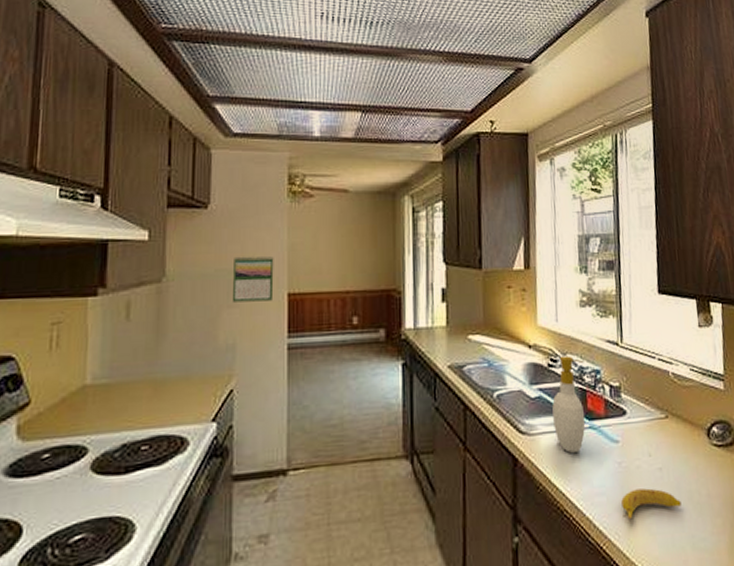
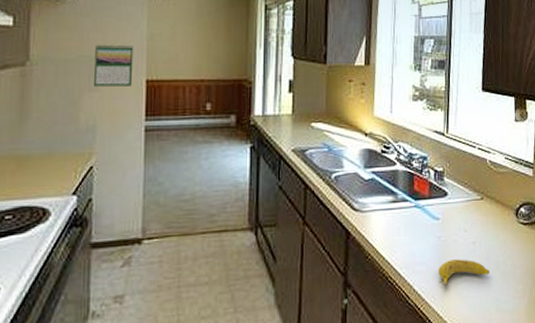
soap bottle: present [552,356,586,453] -> none [383,143,413,228]

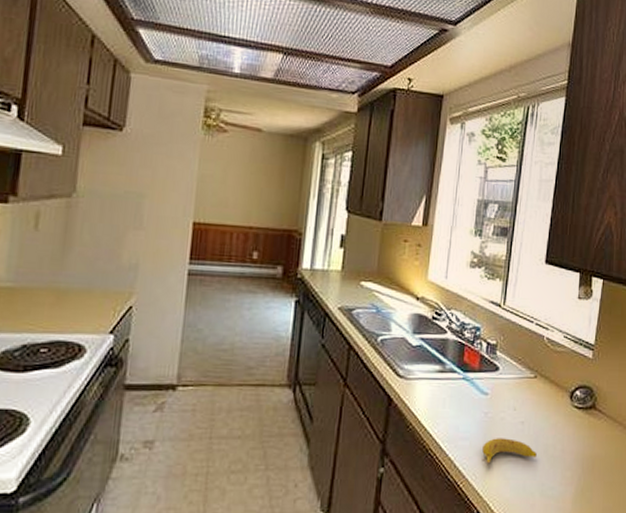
calendar: present [94,44,134,87] -> none [140,181,183,227]

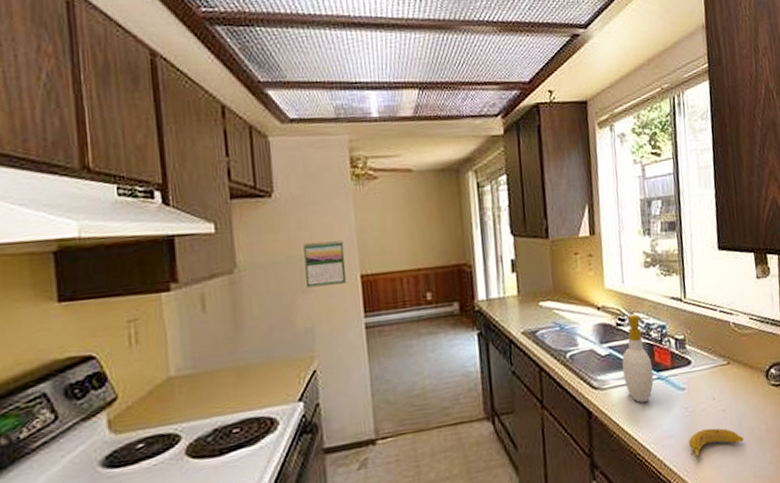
calendar: none [140,181,183,227] -> present [303,240,347,288]
soap bottle: none [430,311,466,399] -> present [622,314,654,403]

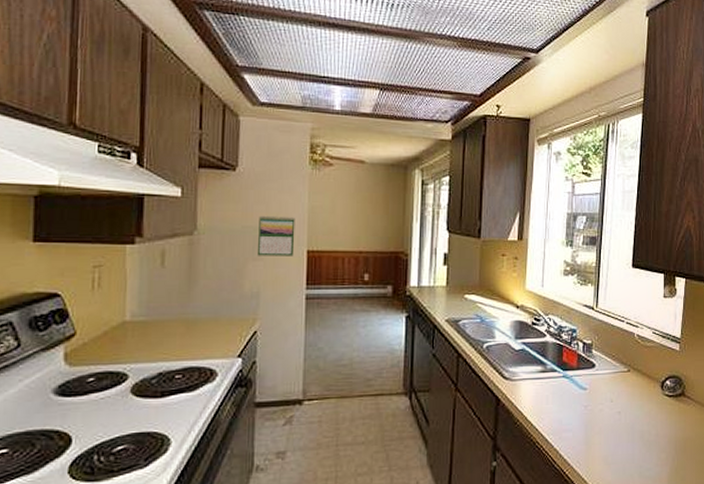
soap bottle: present [622,314,654,403] -> none [533,316,563,396]
banana: present [689,428,743,459] -> none [584,427,634,453]

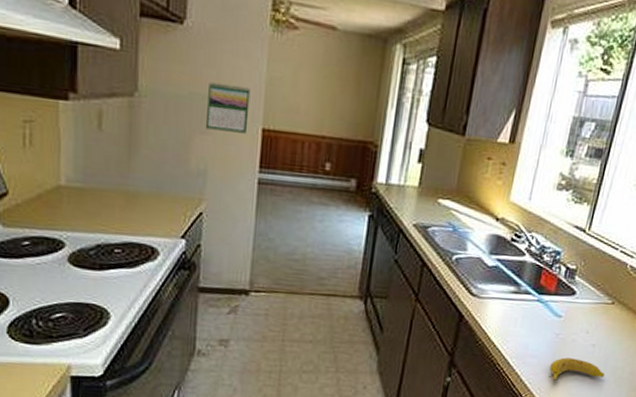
banana: none [584,427,634,453] -> present [548,357,605,382]

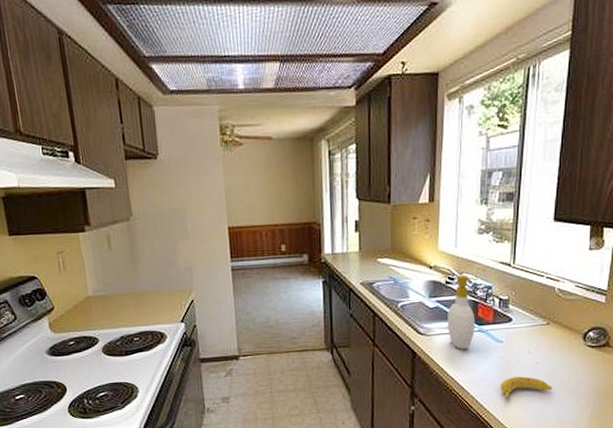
calendar: present [206,81,251,134] -> none [183,197,217,235]
soap bottle: none [503,233,547,319] -> present [448,275,478,349]

